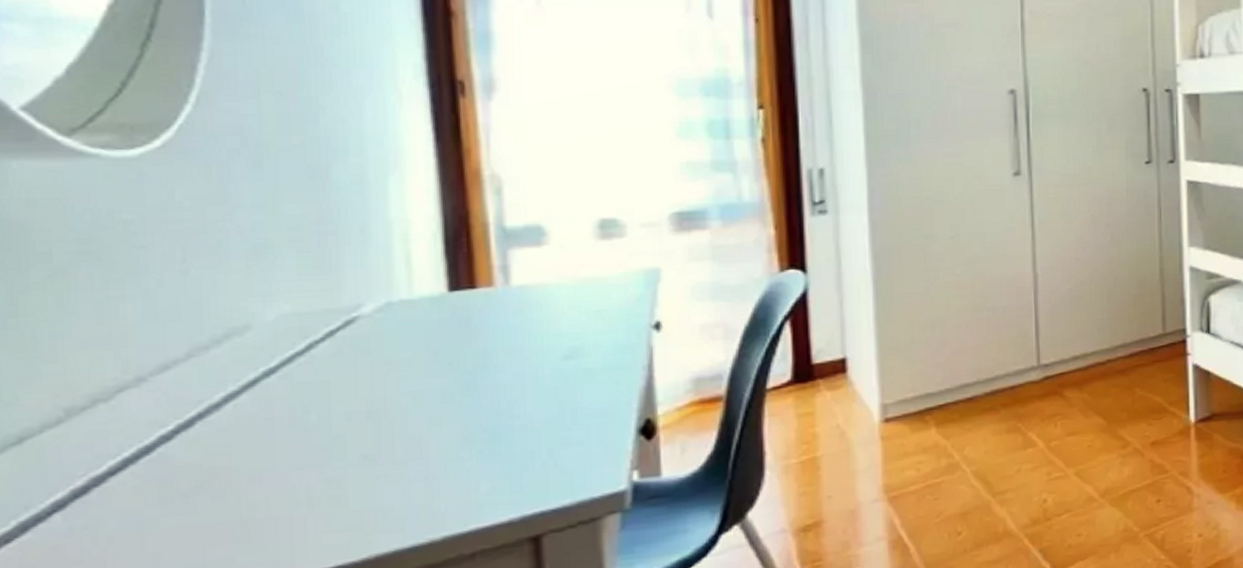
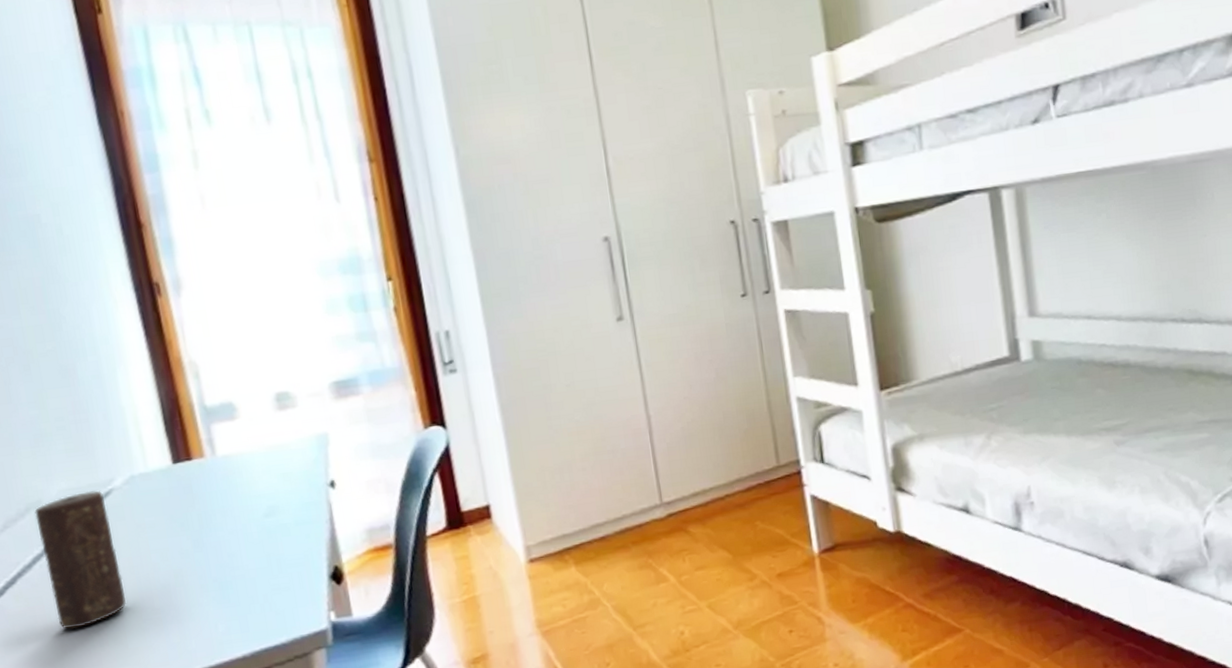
candle: none [238,317,356,485] -> present [34,490,127,629]

